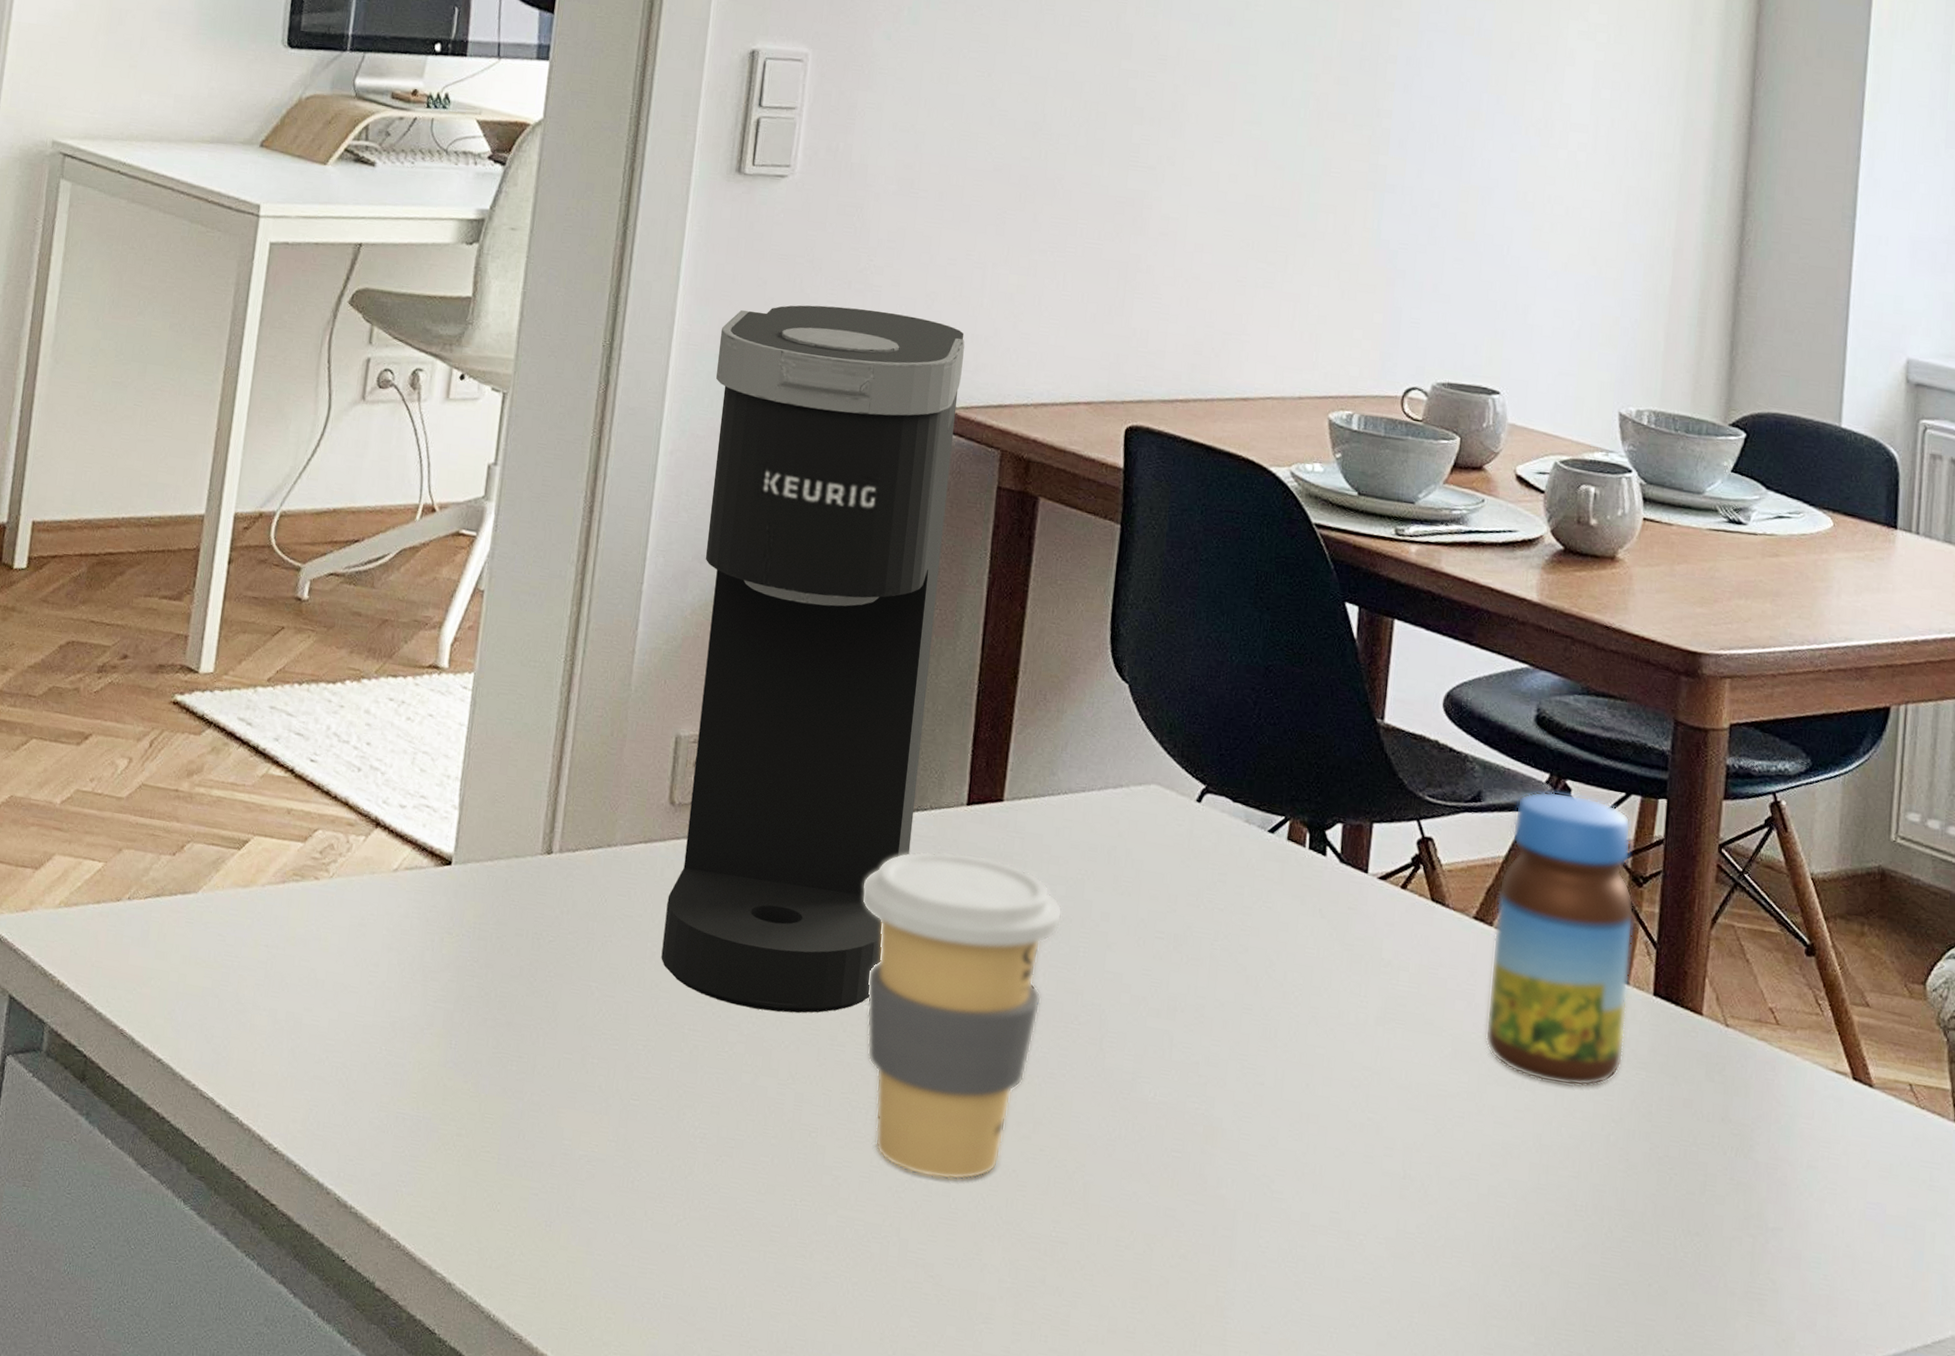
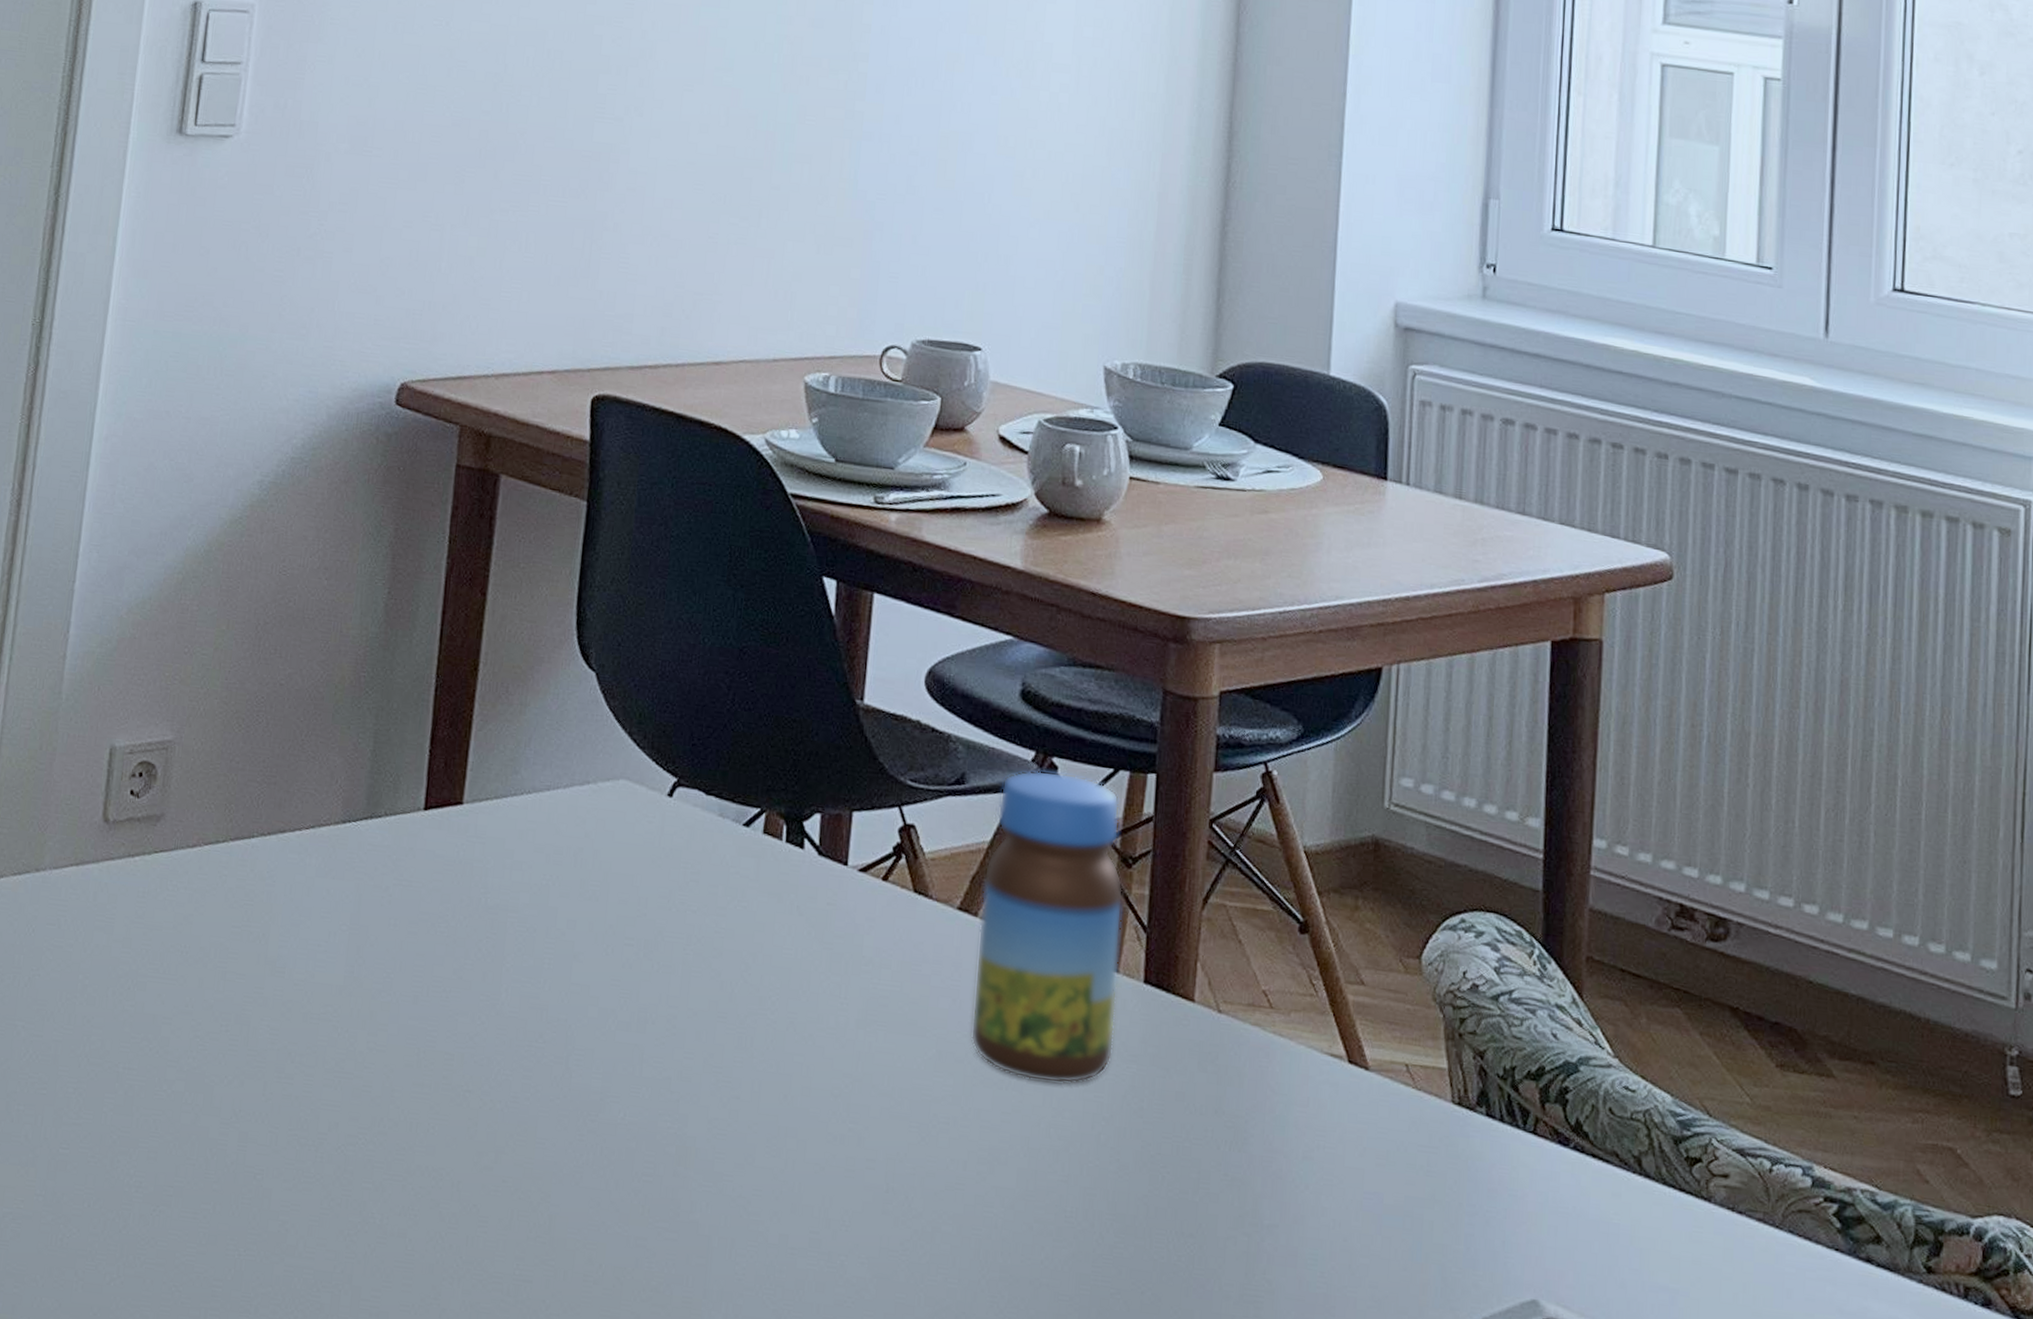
coffee maker: present [661,305,965,1013] -> none [93,274,422,1045]
coffee cup: present [863,850,1063,1180] -> none [312,860,526,1219]

